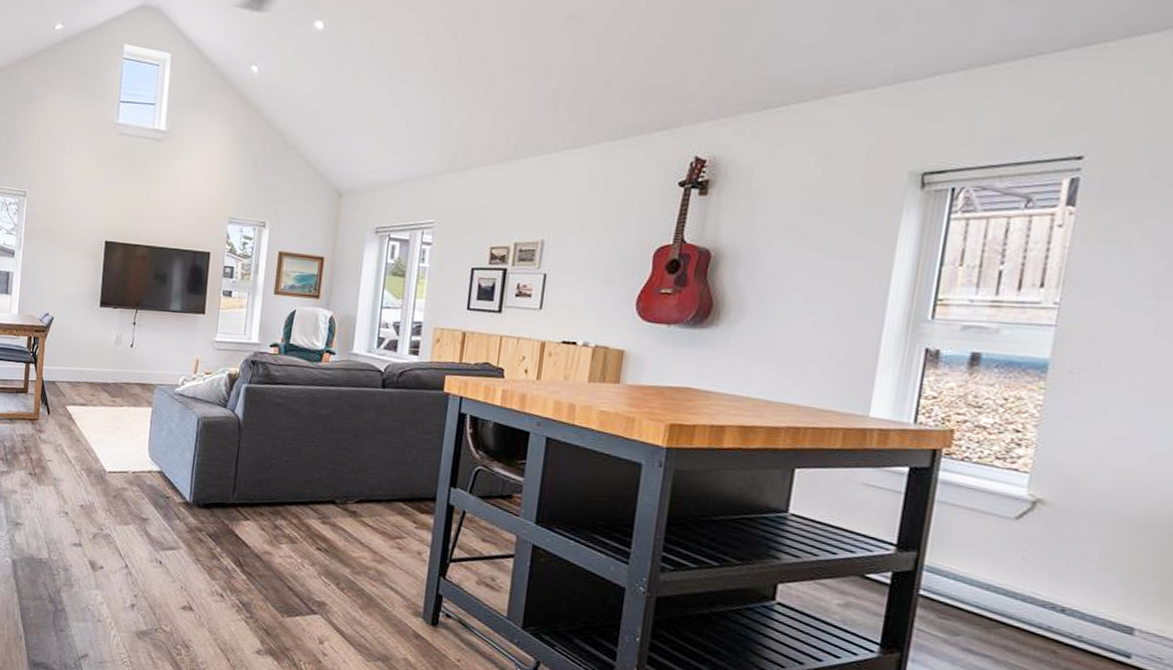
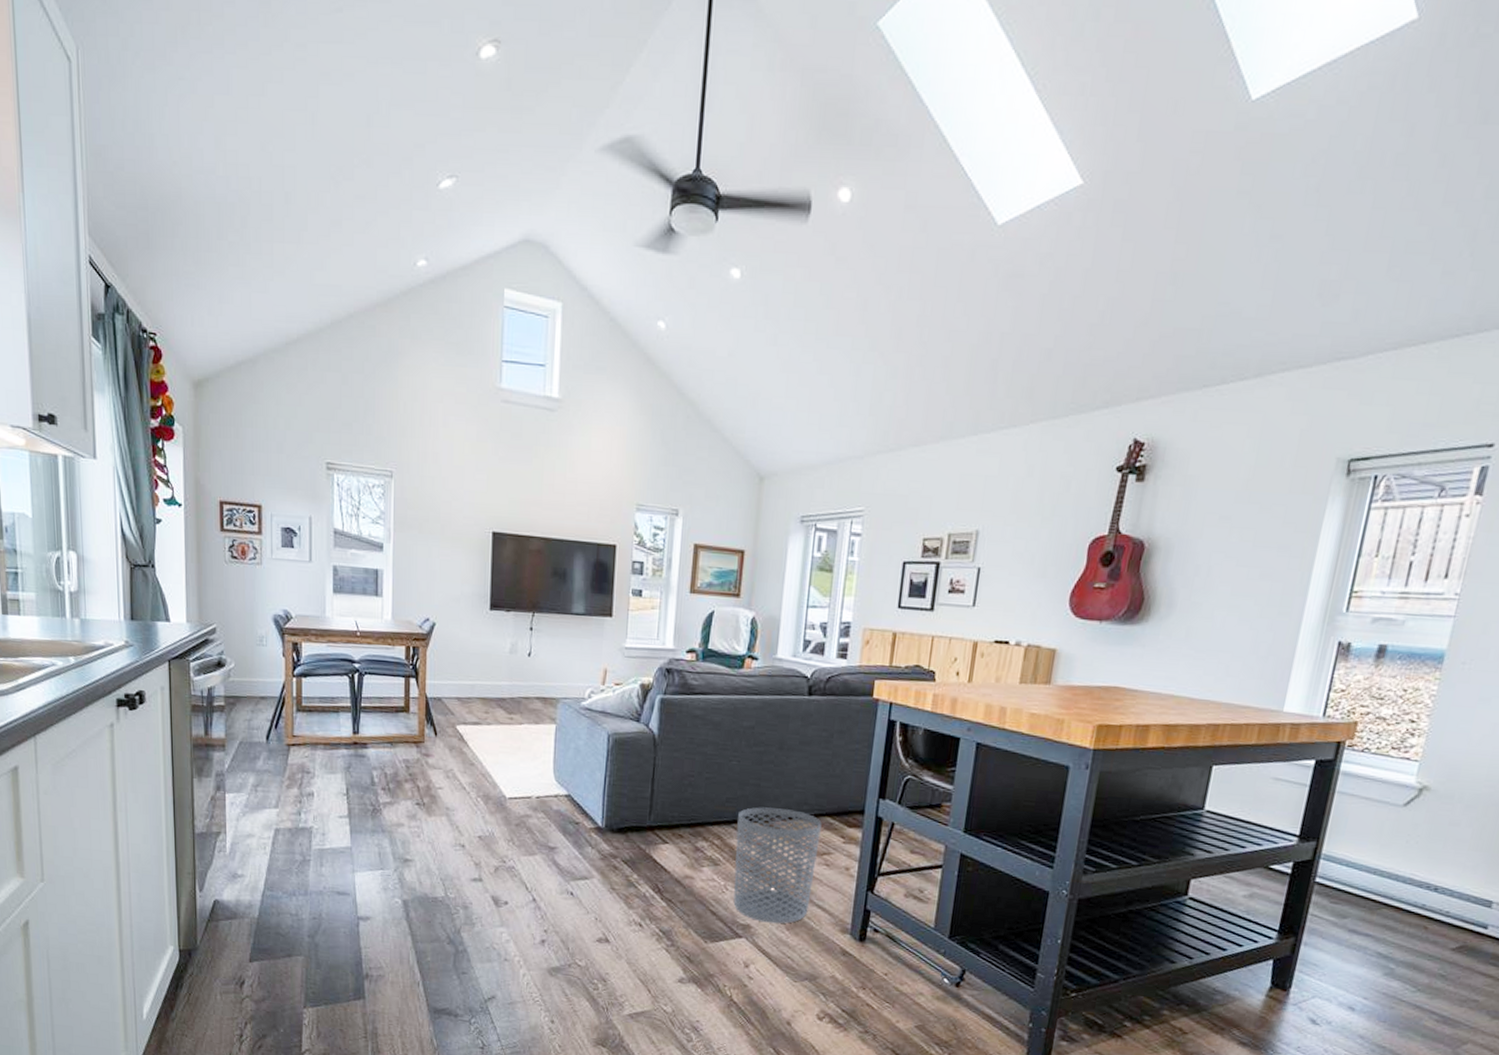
waste bin: none [309,490,395,603] -> present [733,807,822,924]

